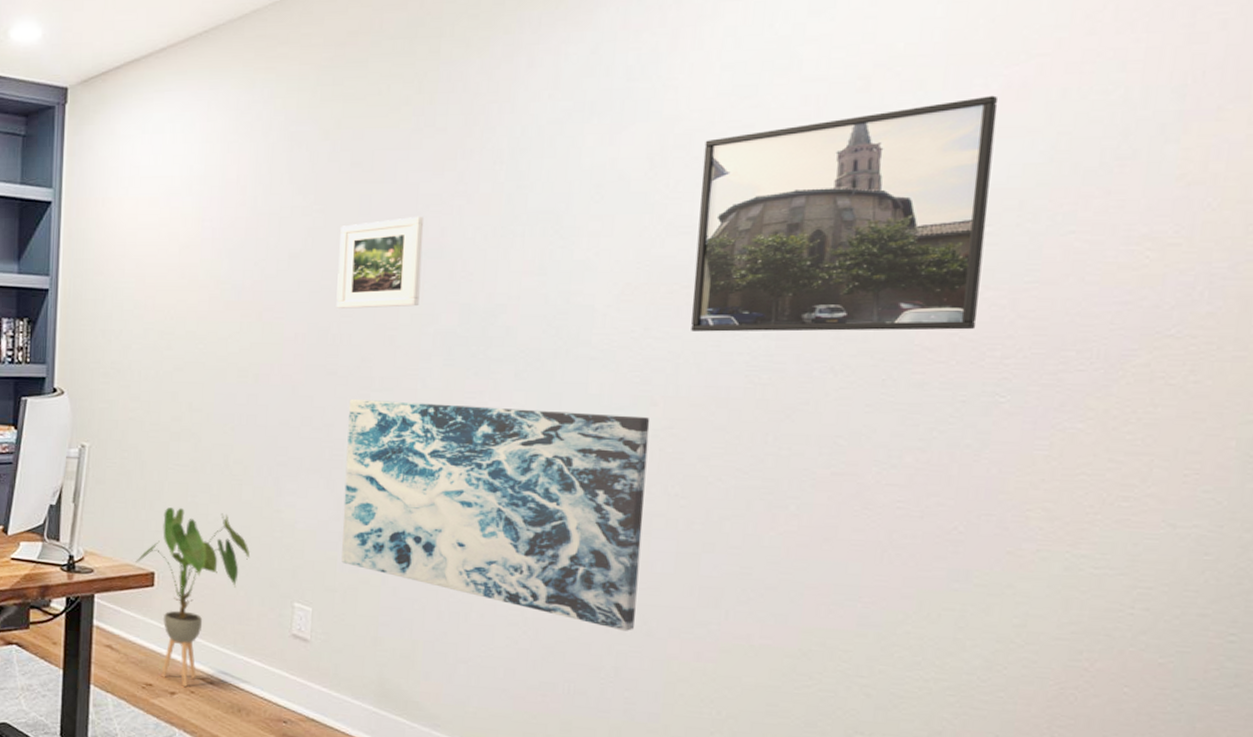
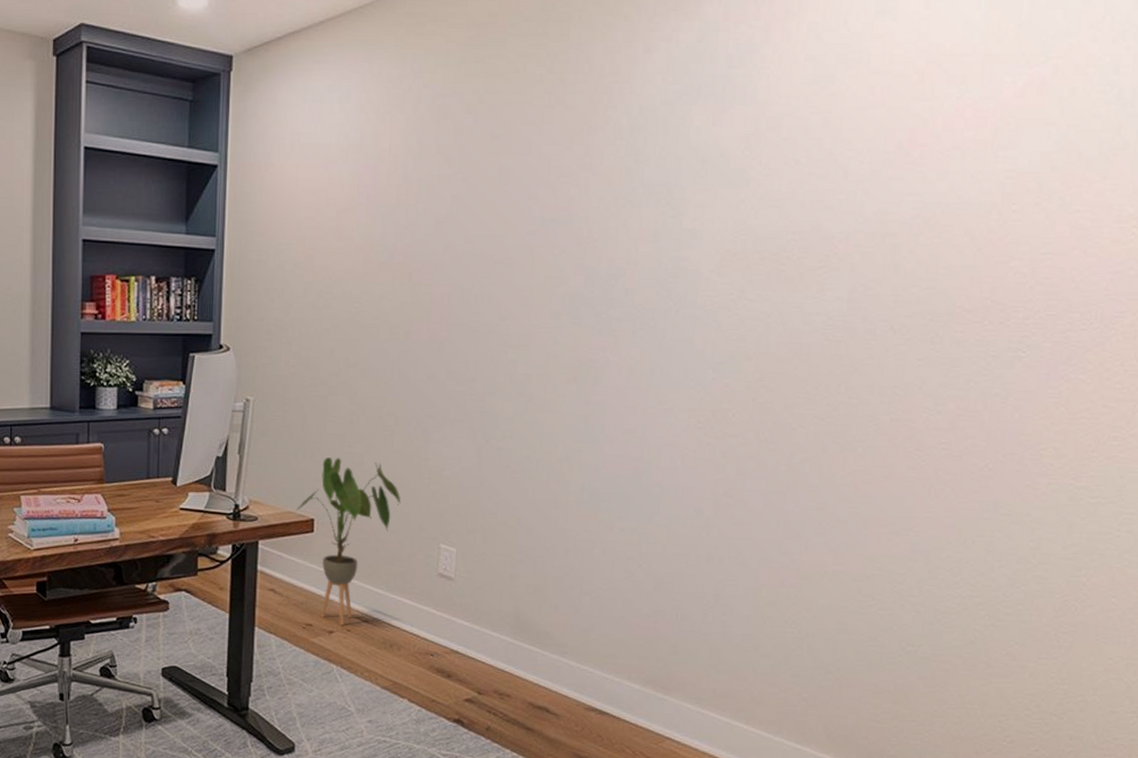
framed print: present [336,216,424,309] -> none [478,186,555,271]
wall art: present [341,400,650,631] -> none [482,355,745,562]
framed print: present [691,95,999,332] -> none [779,91,1023,295]

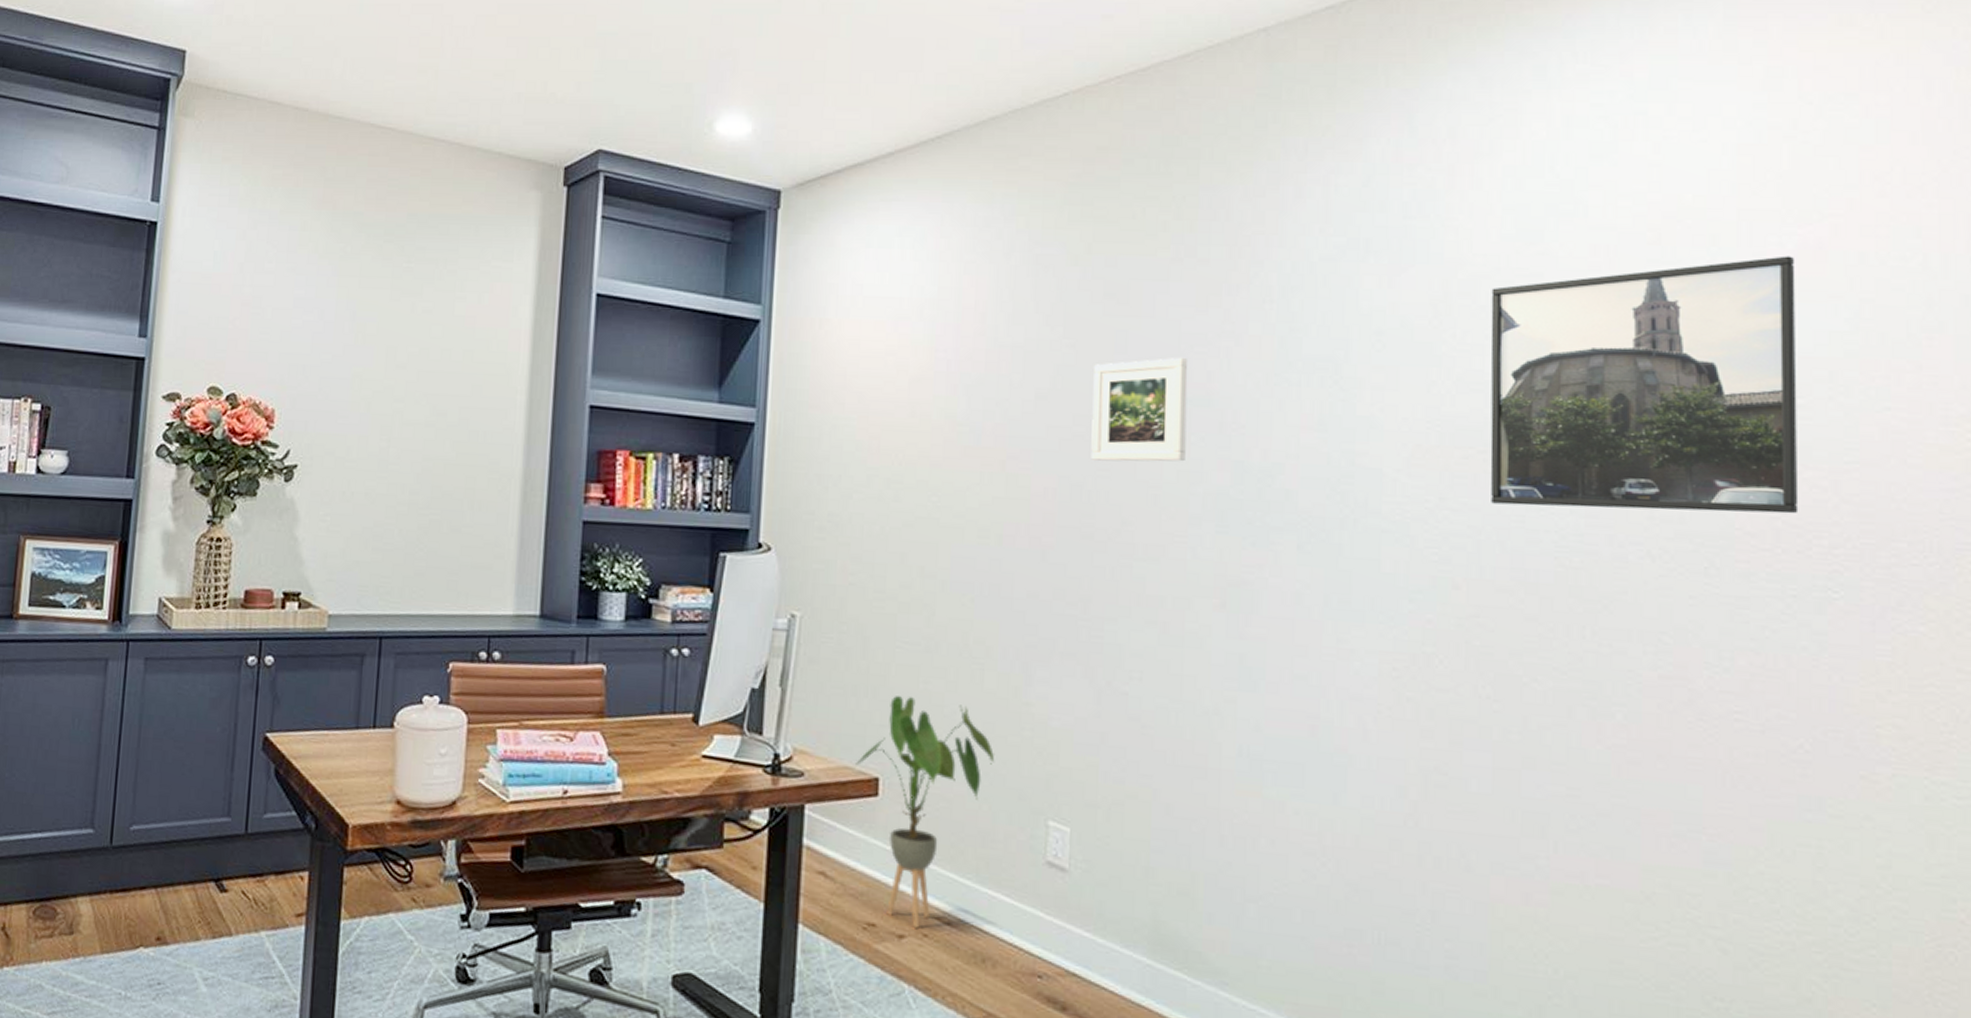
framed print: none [478,186,555,271] -> present [1091,357,1188,462]
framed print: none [779,91,1023,295] -> present [1490,255,1799,514]

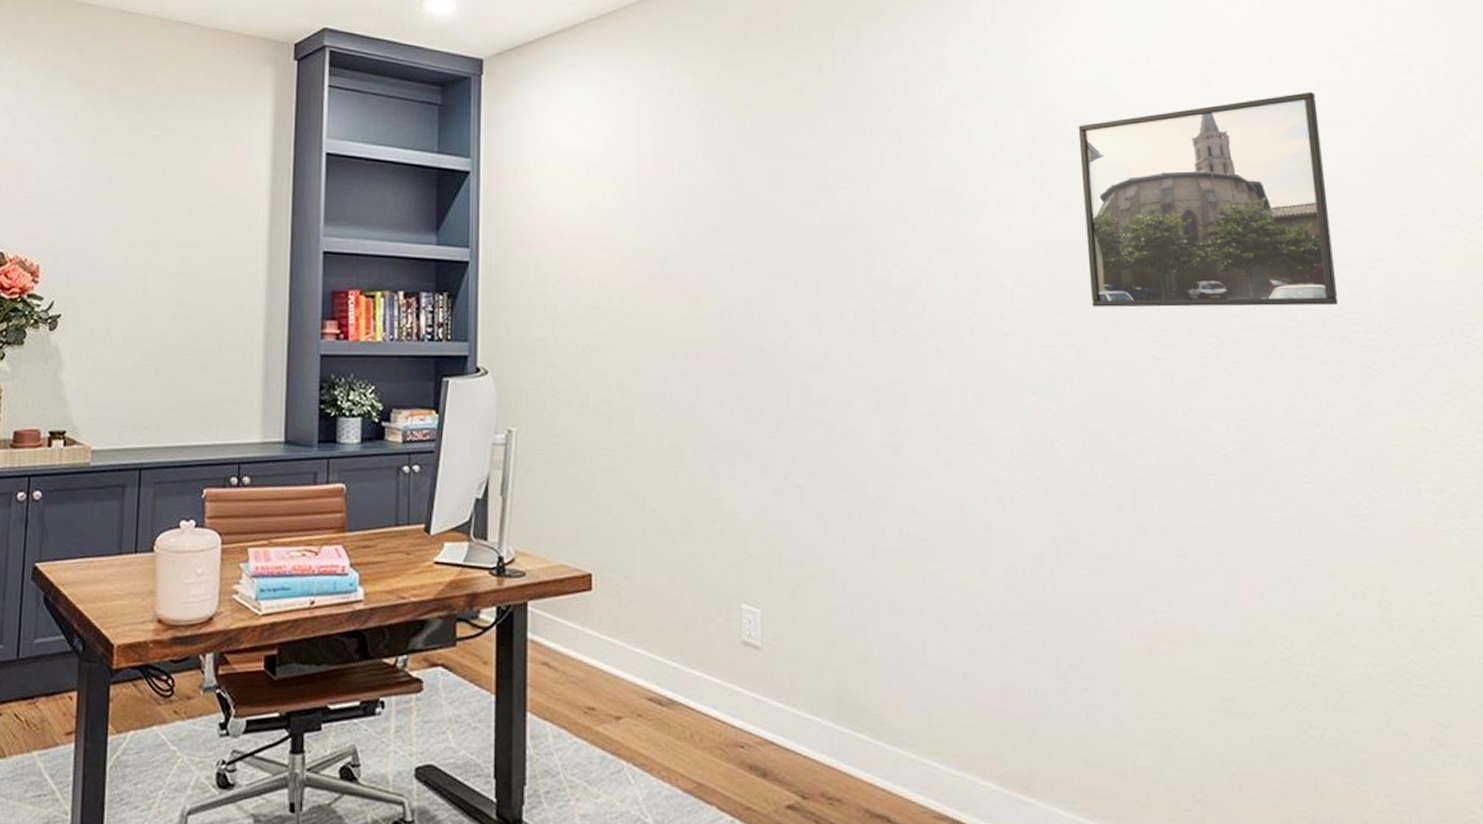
house plant: present [855,696,995,930] -> none [571,499,692,711]
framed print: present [1091,357,1188,462] -> none [757,191,838,283]

